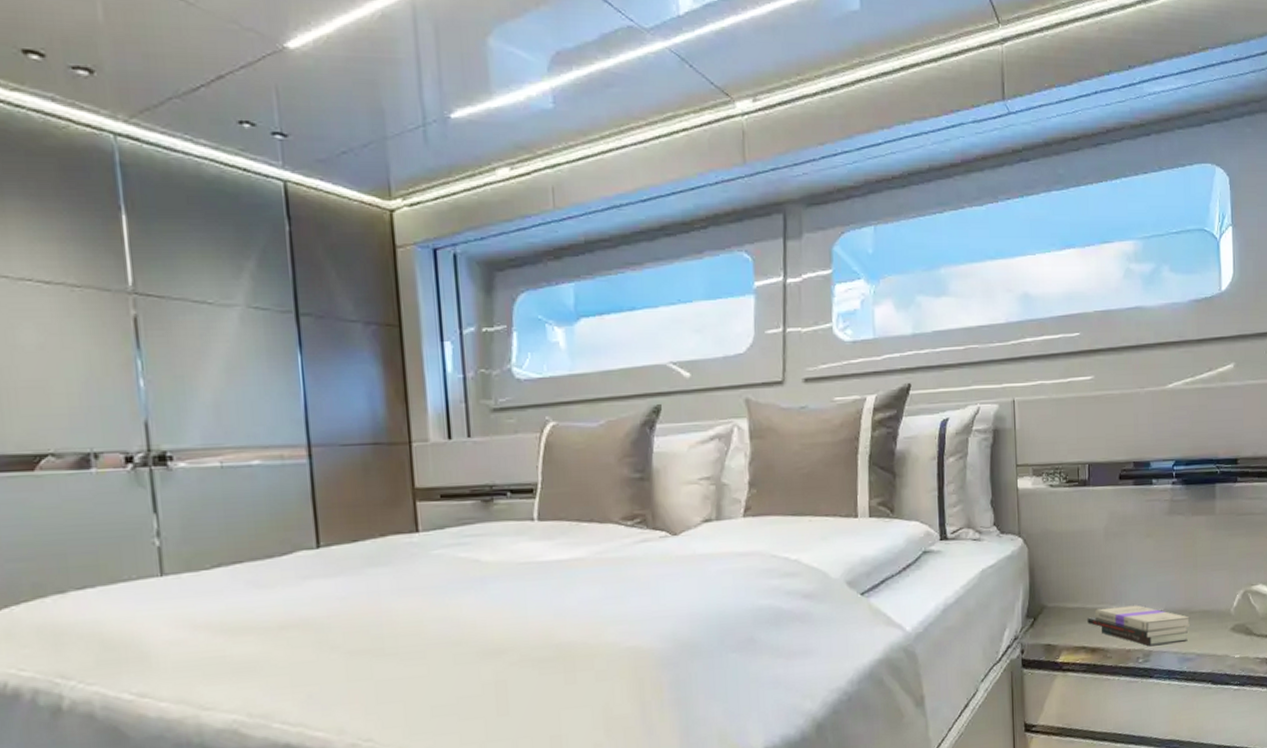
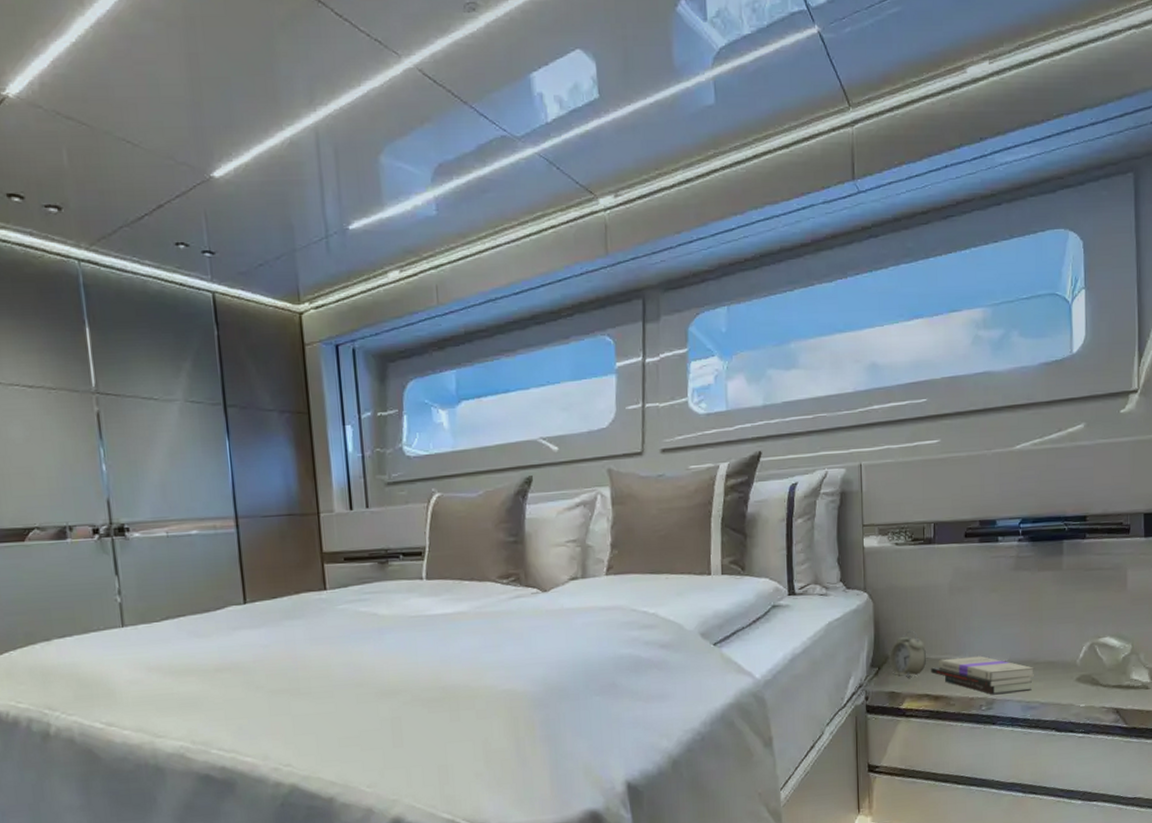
alarm clock: none [1044,578,1083,629] -> present [889,630,927,678]

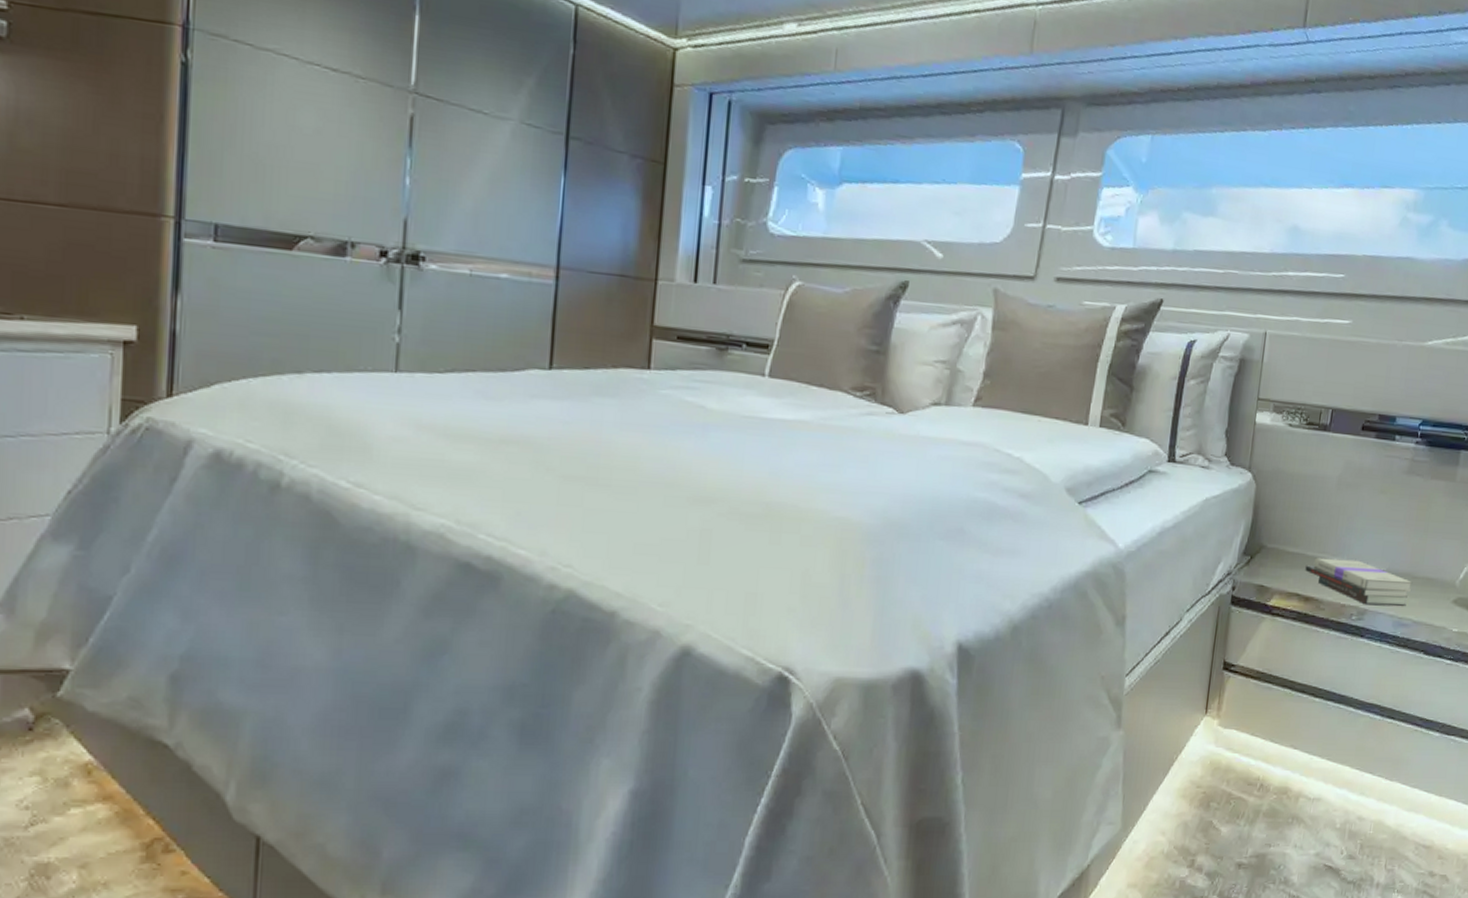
alarm clock: present [889,630,927,678] -> none [1263,521,1304,573]

